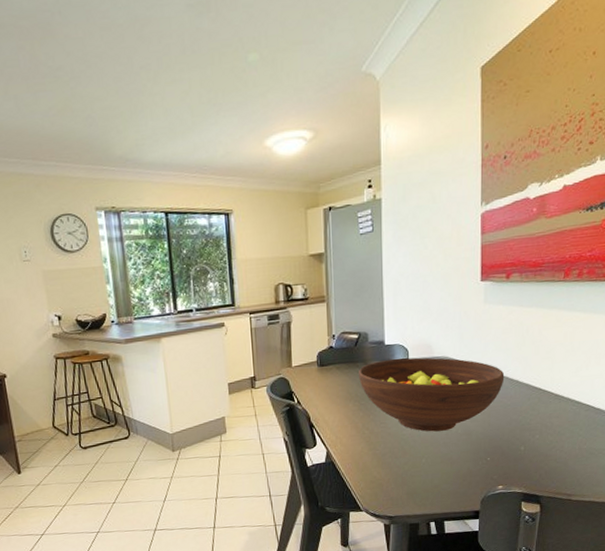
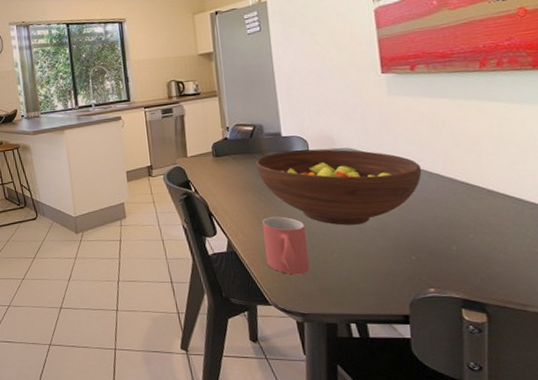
mug: none [359,425,400,481] -> present [261,216,310,275]

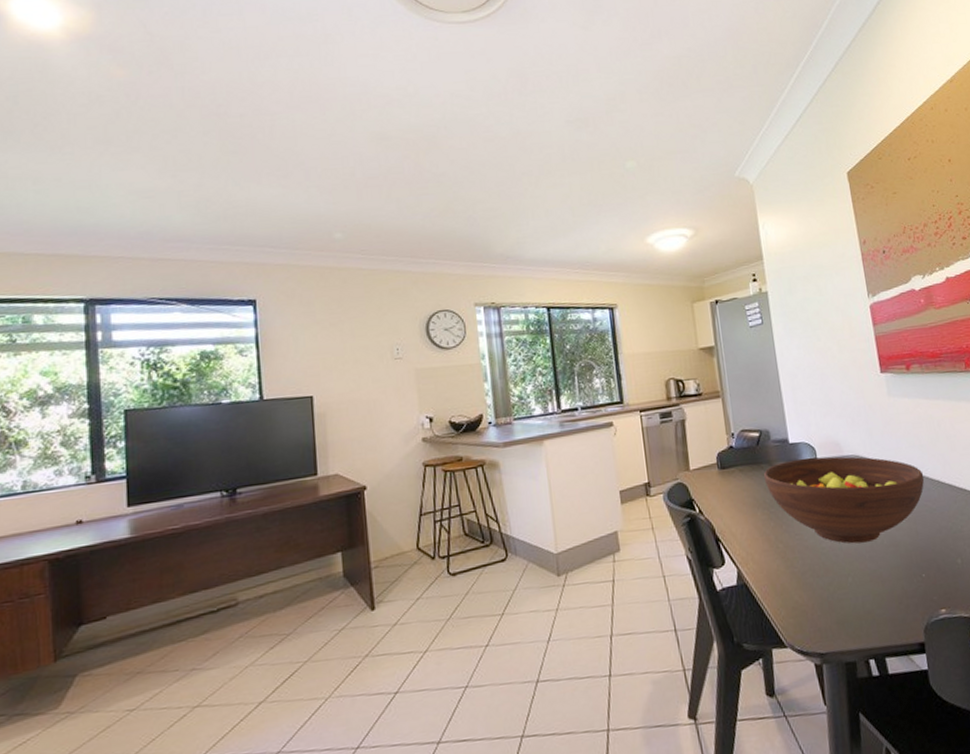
mug: present [261,216,310,275] -> none [773,537,825,607]

